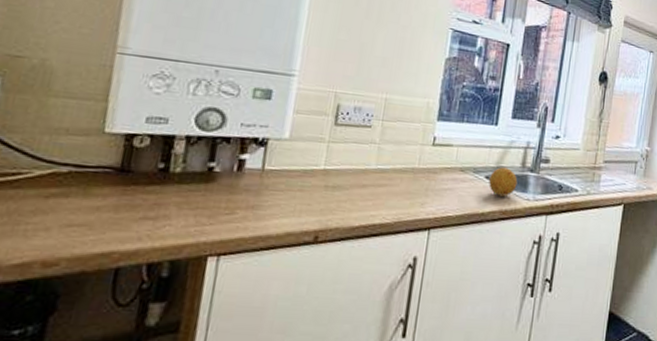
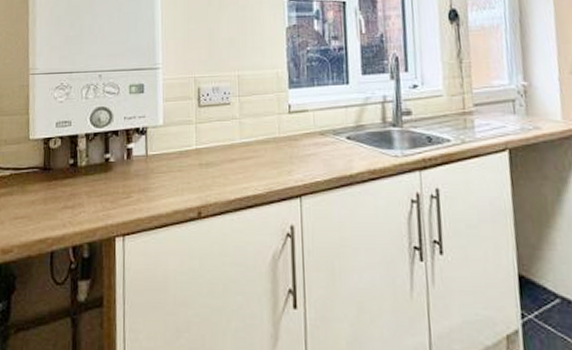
fruit: present [489,167,518,197] -> none [351,126,382,156]

